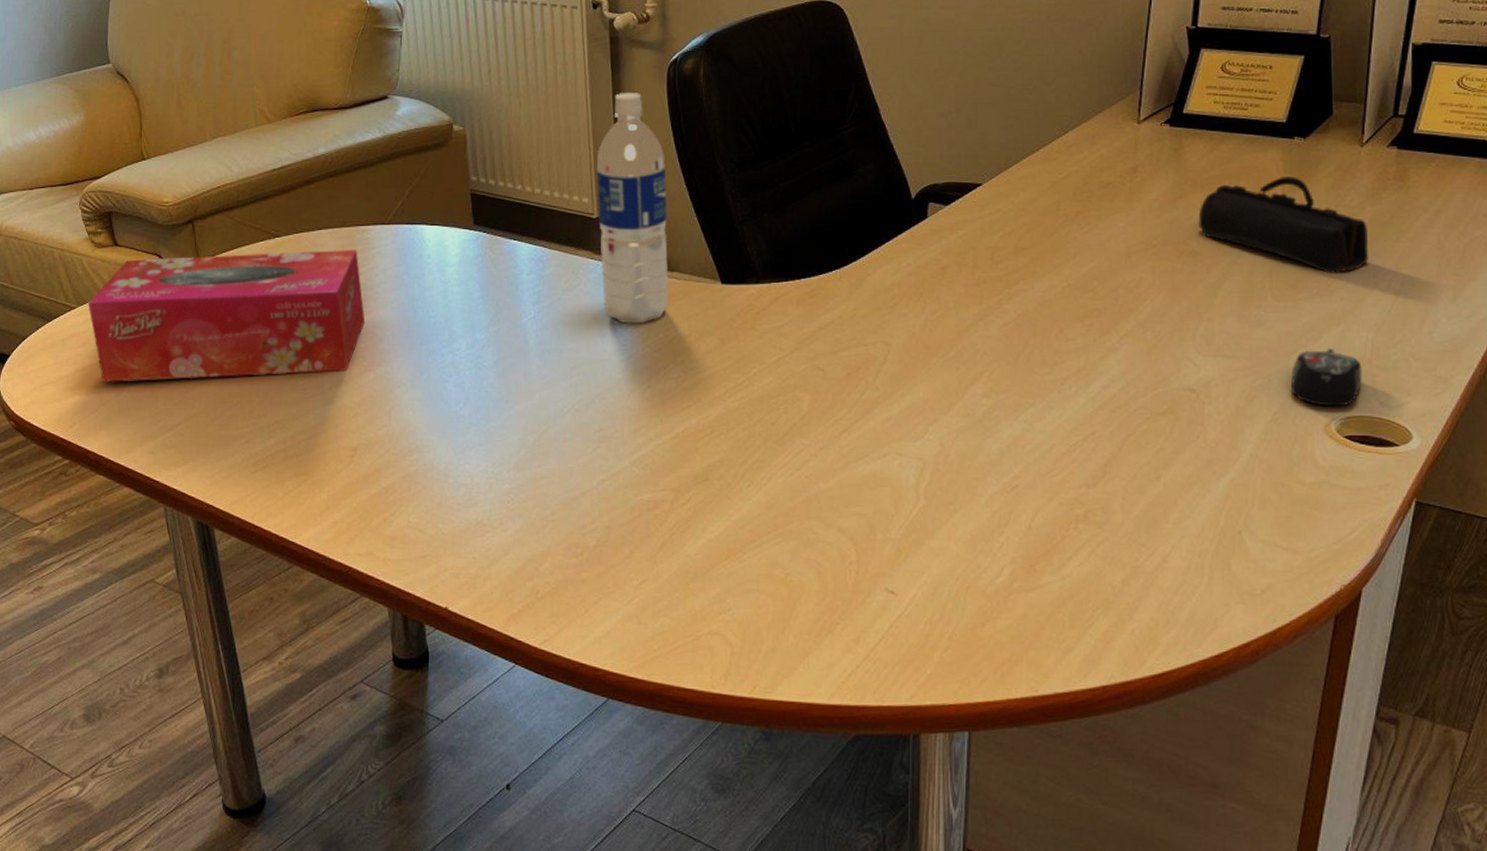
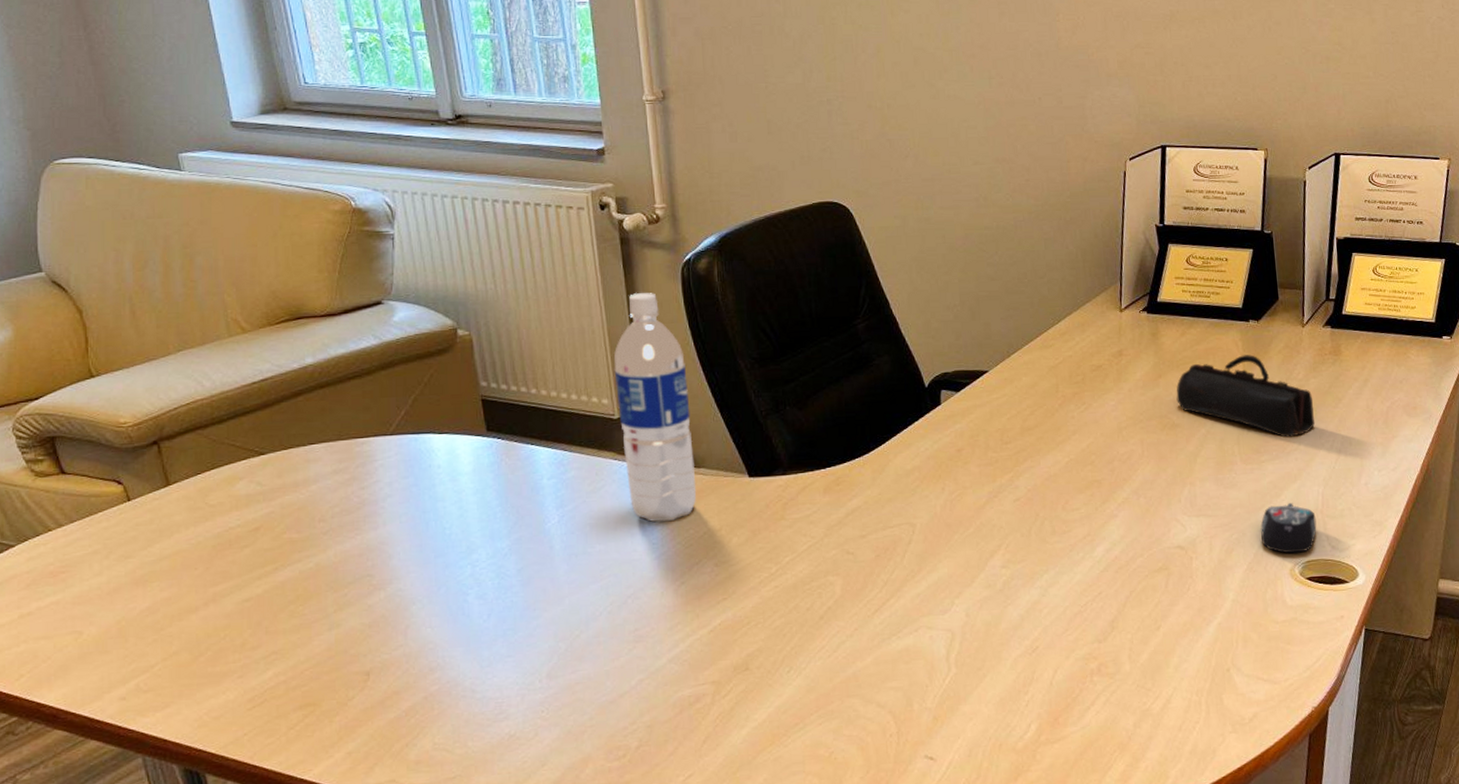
tissue box: present [88,250,366,382] -> none [31,464,372,626]

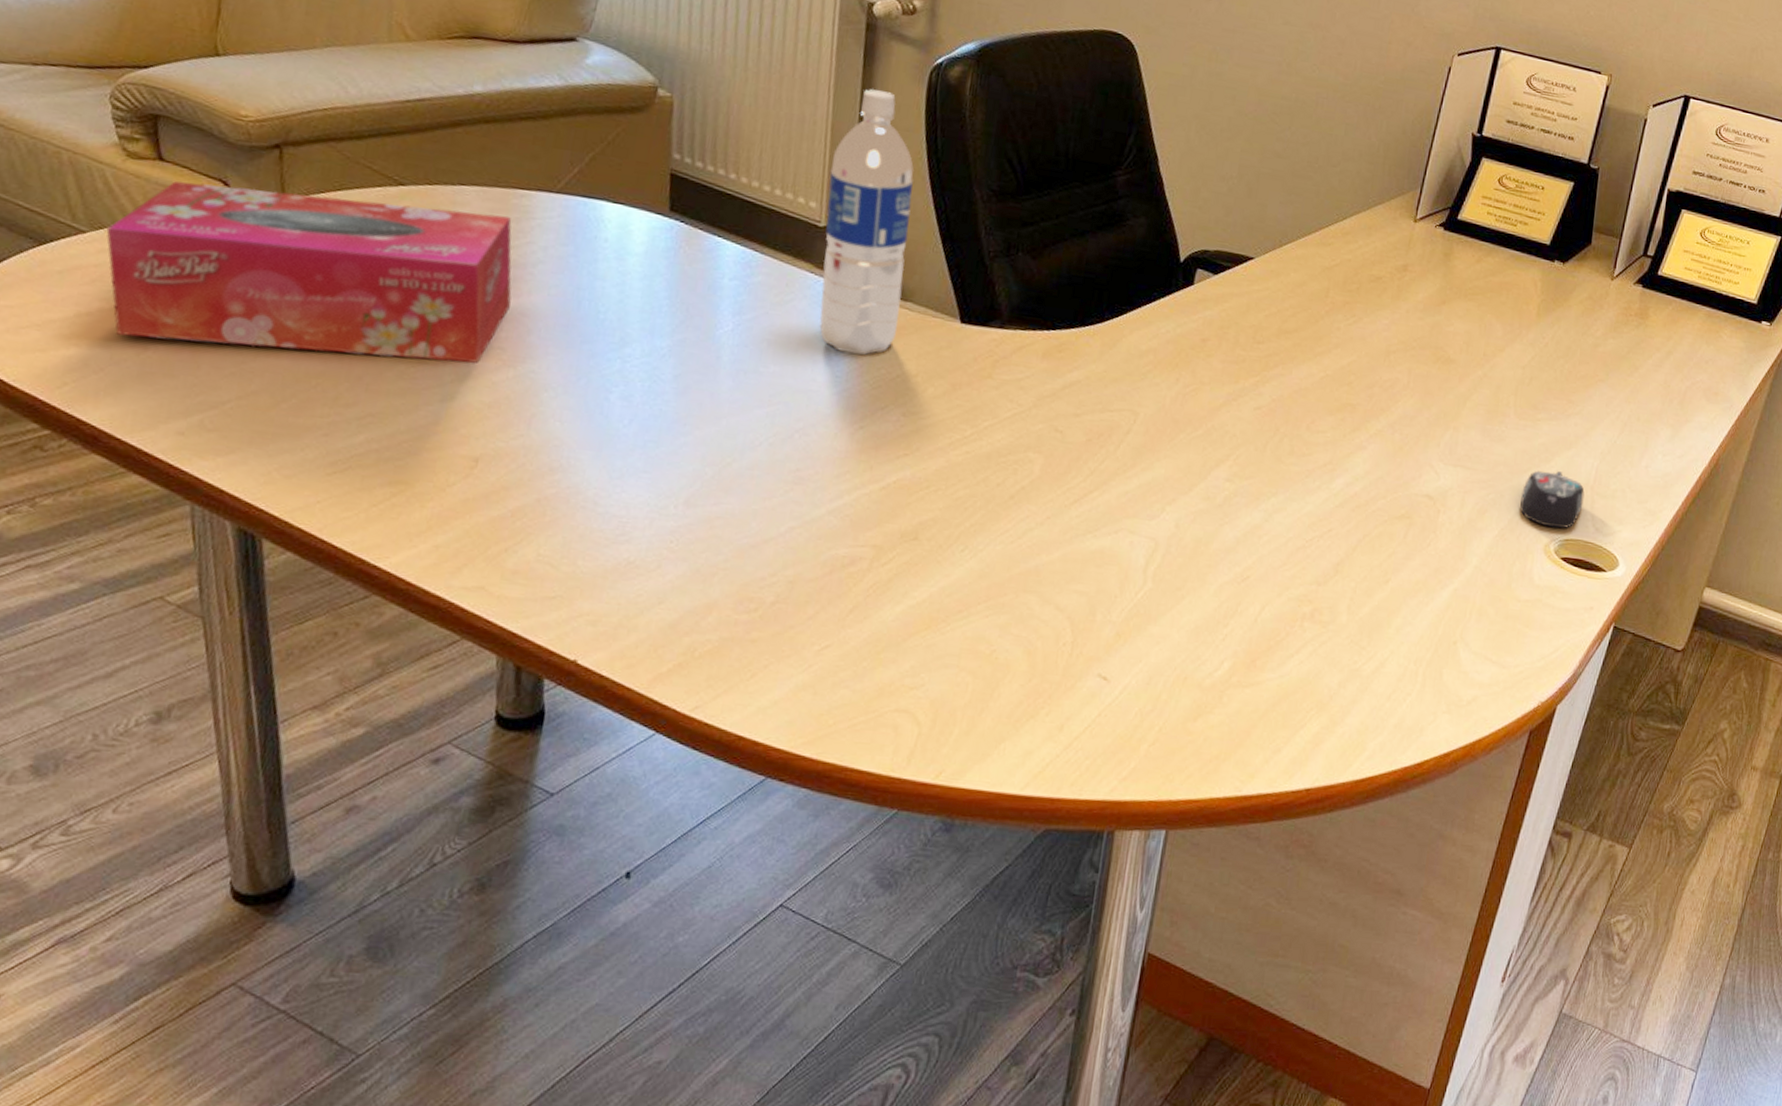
tissue box: none [31,464,372,626] -> present [106,181,512,364]
pencil case: present [1176,354,1315,438] -> none [1457,296,1607,399]

